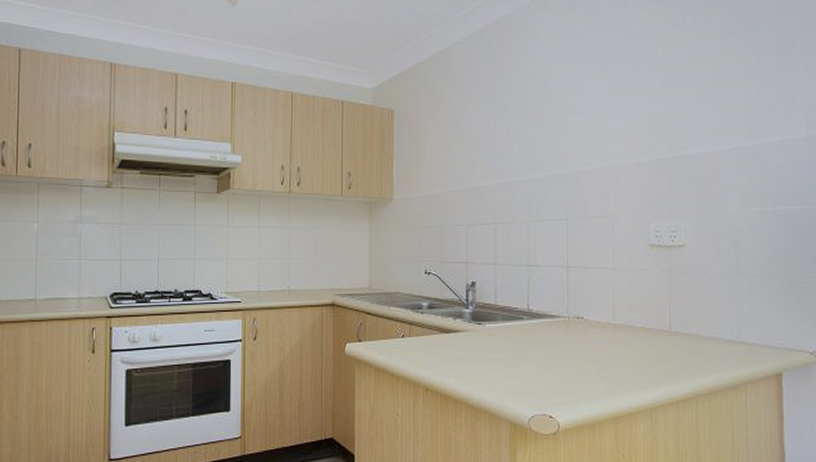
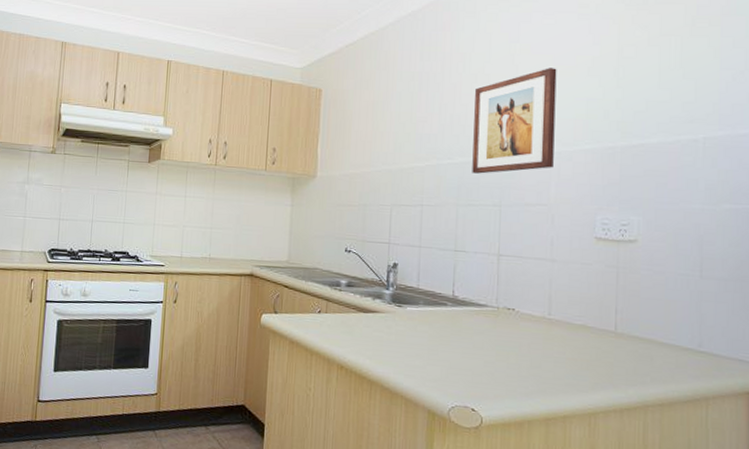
wall art: none [540,85,612,190] -> present [472,68,557,174]

